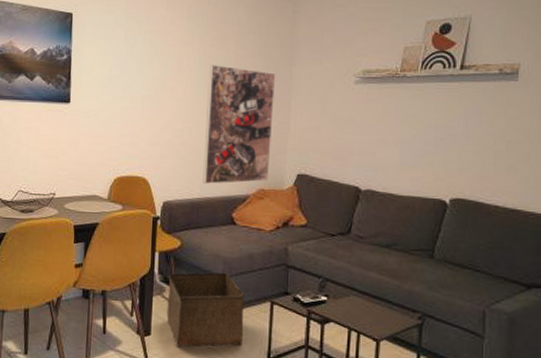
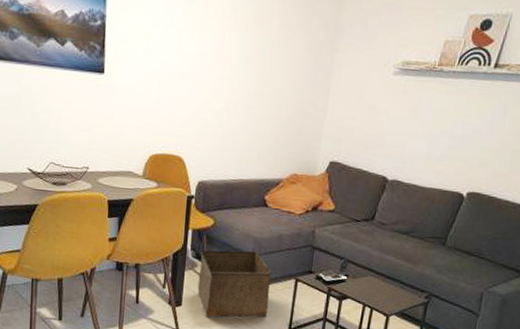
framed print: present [203,65,276,184] -> none [238,44,318,167]

